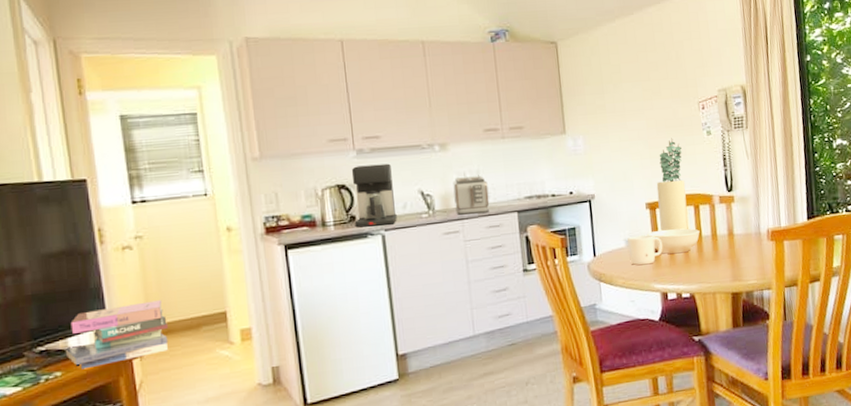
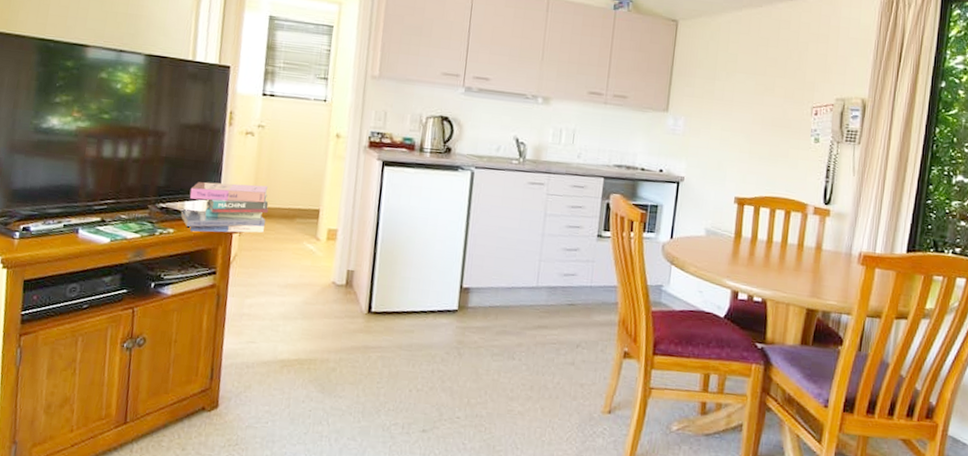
coffee maker: present [351,163,397,228] -> none [449,102,494,164]
toaster: present [453,176,490,216] -> none [545,132,581,173]
mug: present [627,234,663,266] -> none [706,227,744,259]
bowl: present [646,228,700,255] -> none [729,227,786,256]
vase: present [656,138,689,232] -> none [744,137,784,234]

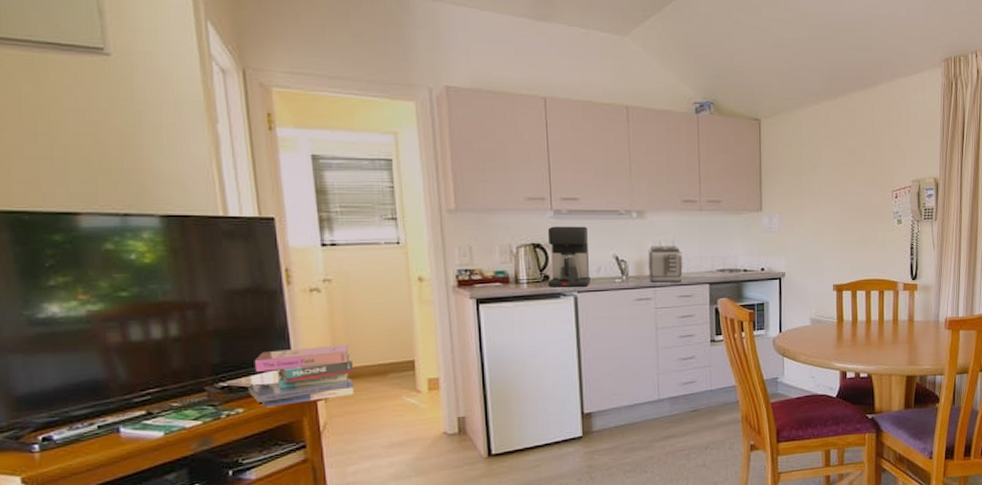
coffee maker: none [449,102,494,164] -> present [547,226,591,287]
toaster: none [545,132,581,173] -> present [648,246,683,284]

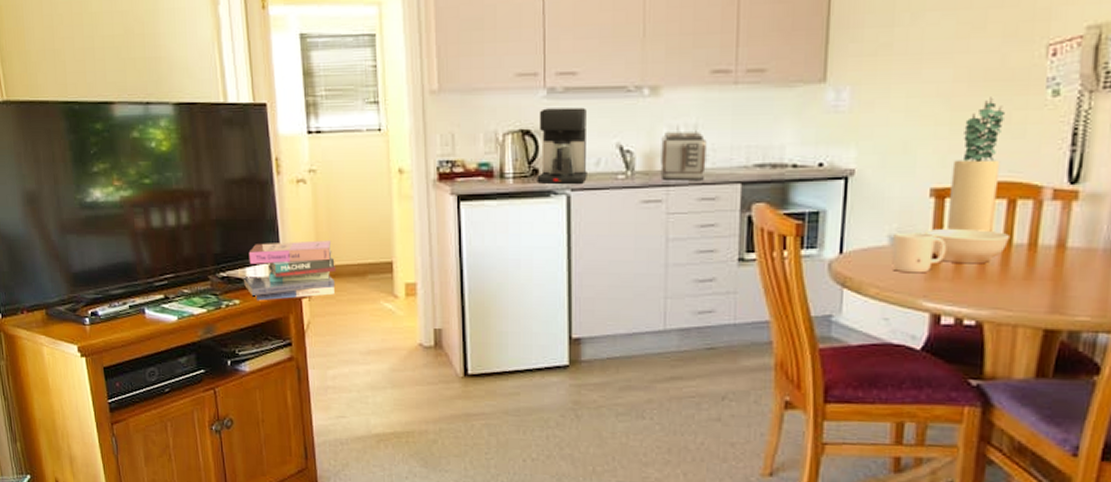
mug: none [813,315,846,344] -> present [892,232,947,274]
bowl: none [831,311,883,336] -> present [923,229,1011,264]
vase: none [845,223,873,314] -> present [946,97,1005,233]

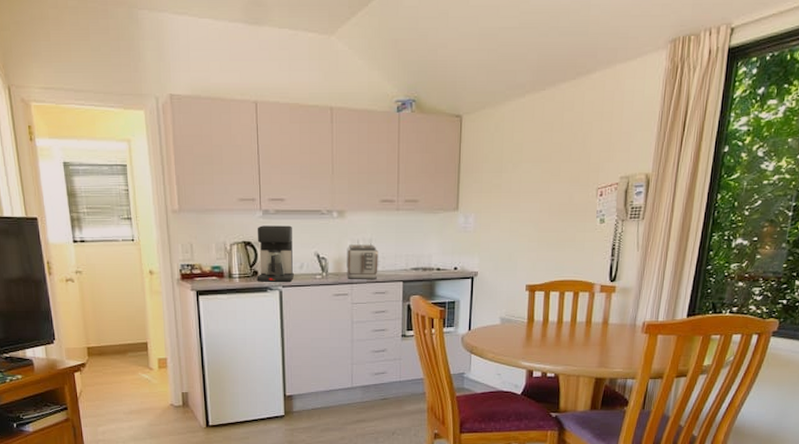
books: present [243,240,337,301] -> none [24,327,102,376]
mug: present [892,232,947,274] -> none [502,315,536,343]
bowl: present [923,229,1011,264] -> none [522,313,575,336]
vase: present [946,97,1005,233] -> none [536,223,571,315]

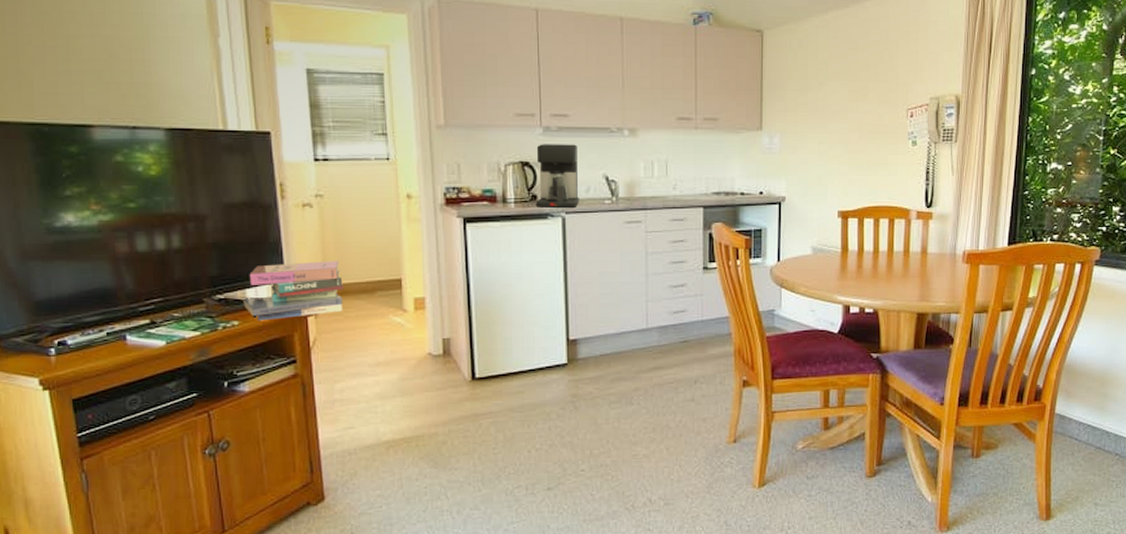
books: none [24,327,102,376] -> present [242,261,344,321]
toaster: present [347,244,378,280] -> none [639,166,675,206]

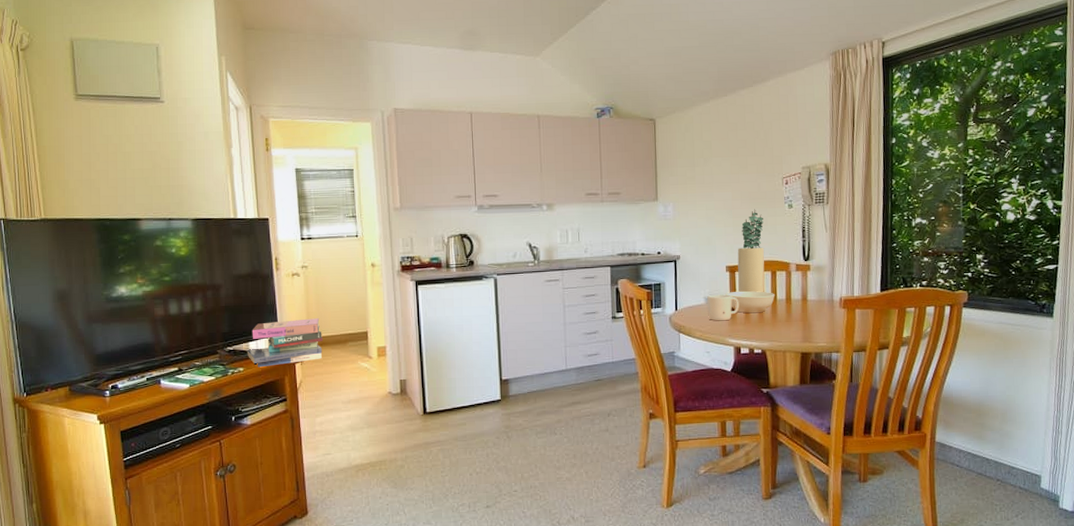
coffee maker: present [535,144,579,208] -> none [472,218,508,271]
mug: none [815,244,851,275] -> present [707,294,740,321]
bowl: none [835,241,892,267] -> present [725,291,775,314]
vase: none [850,145,883,244] -> present [737,209,765,293]

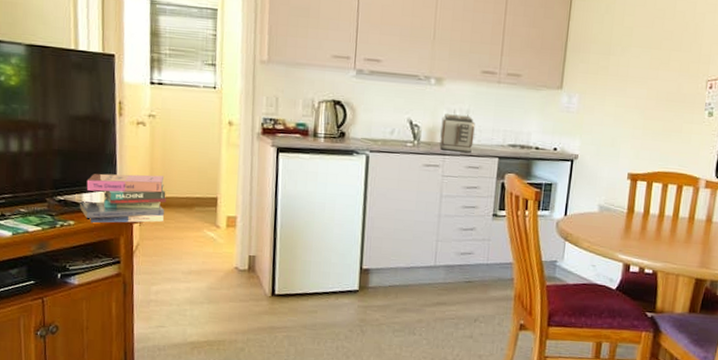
toaster: none [556,233,587,267] -> present [439,114,475,154]
mug: present [707,294,740,321] -> none [599,203,637,234]
bowl: present [725,291,775,314] -> none [622,202,678,230]
vase: present [737,209,765,293] -> none [637,112,678,208]

